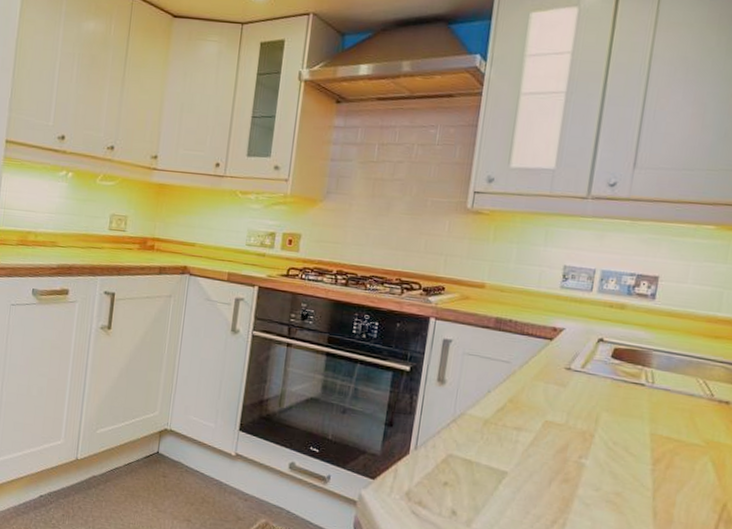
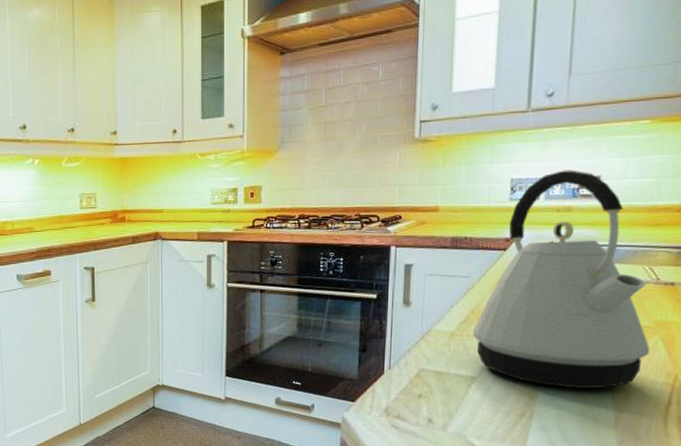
kettle: none [508,264,699,506] -> present [472,170,650,388]

